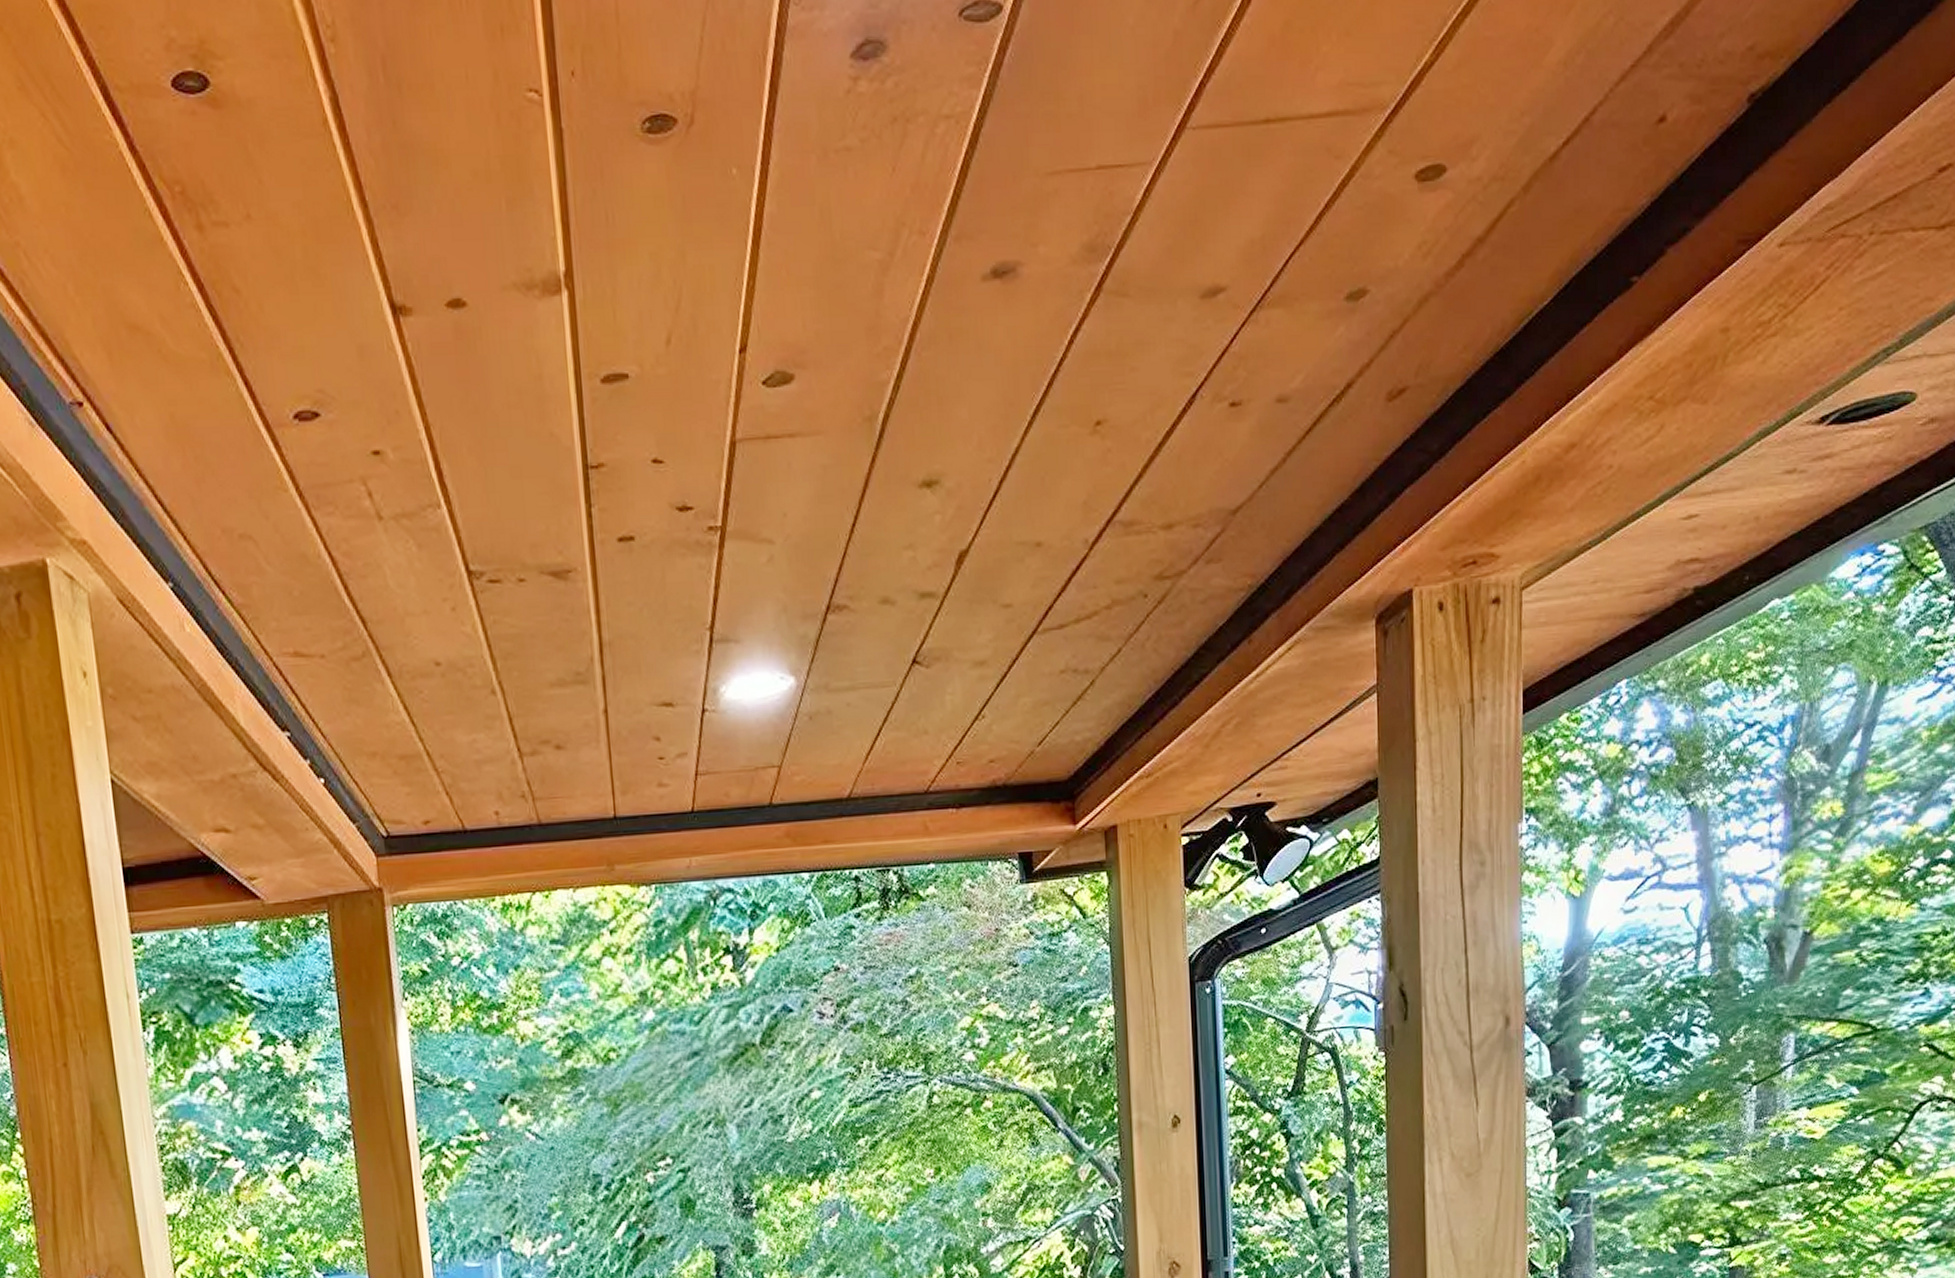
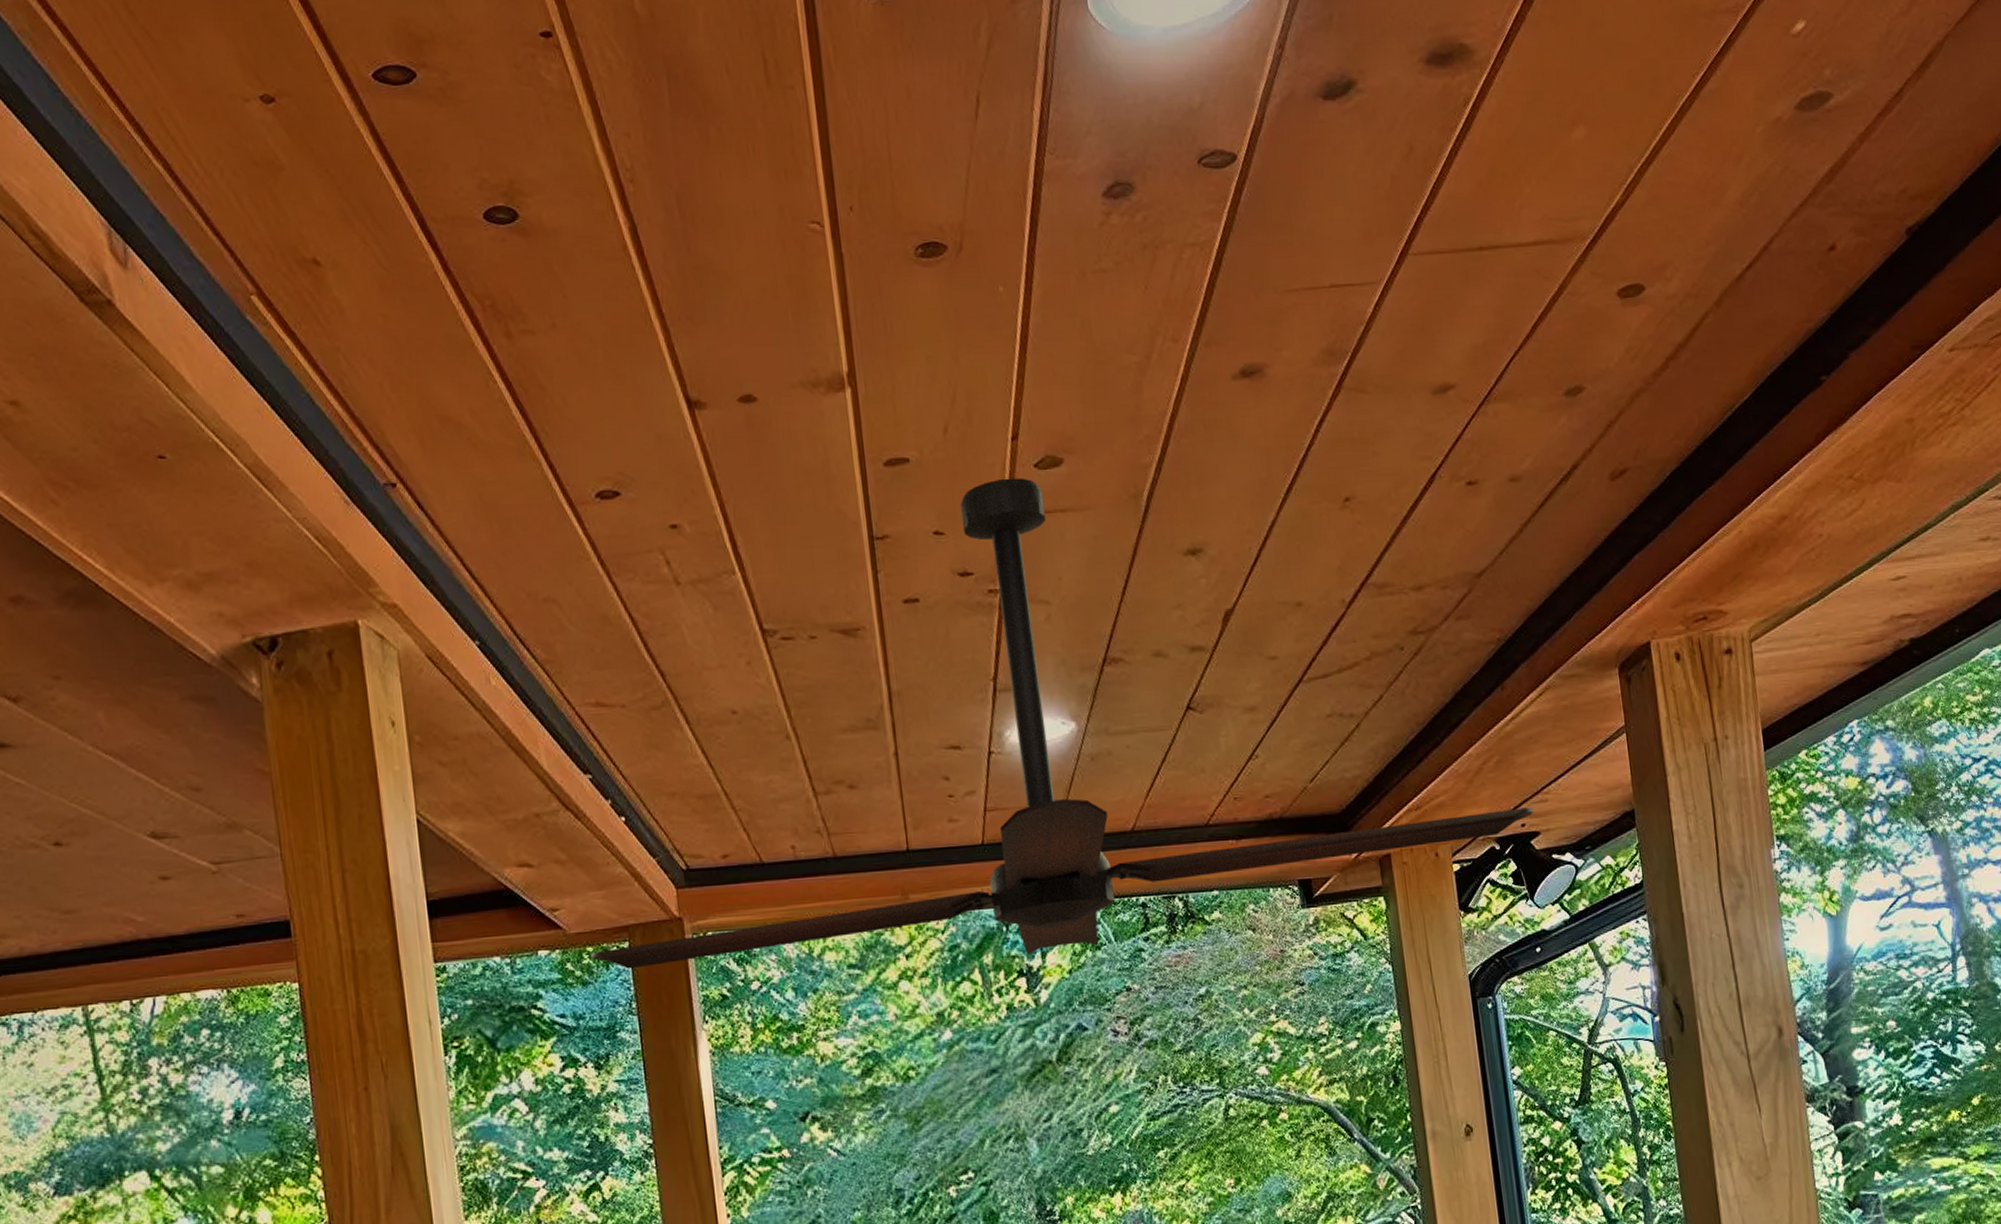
ceiling fan: none [289,397,1273,943] -> present [590,478,1535,969]

